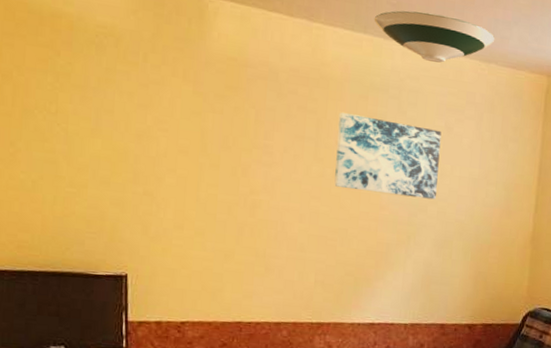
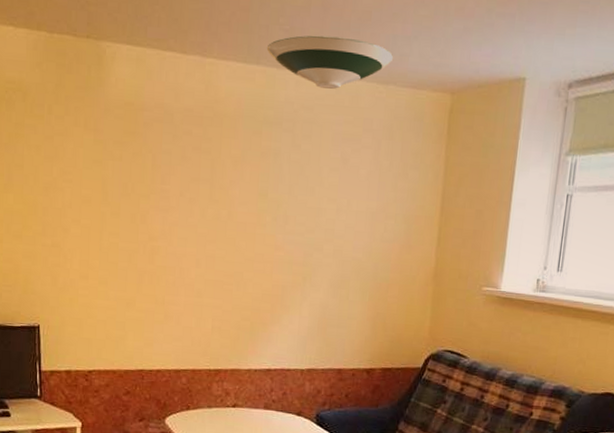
wall art: present [334,112,442,200] -> none [229,151,337,238]

